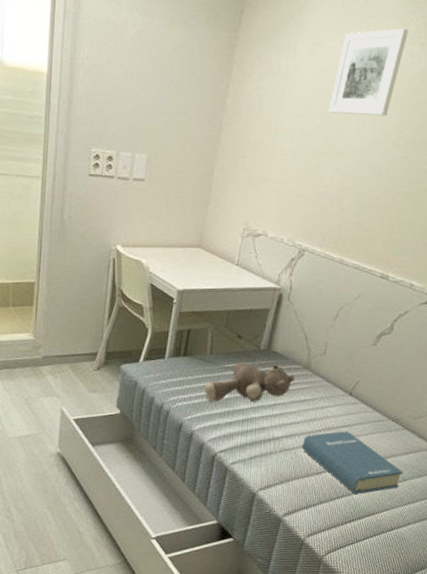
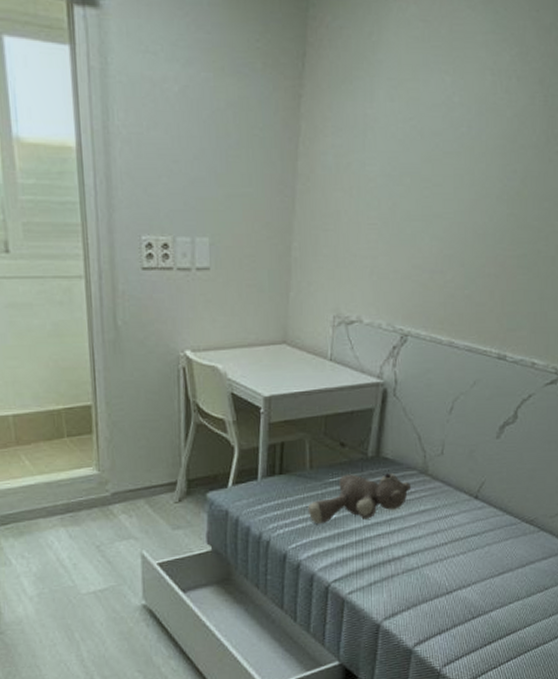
hardback book: present [301,431,403,494] -> none [427,540,544,611]
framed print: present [328,28,408,117] -> none [418,60,501,169]

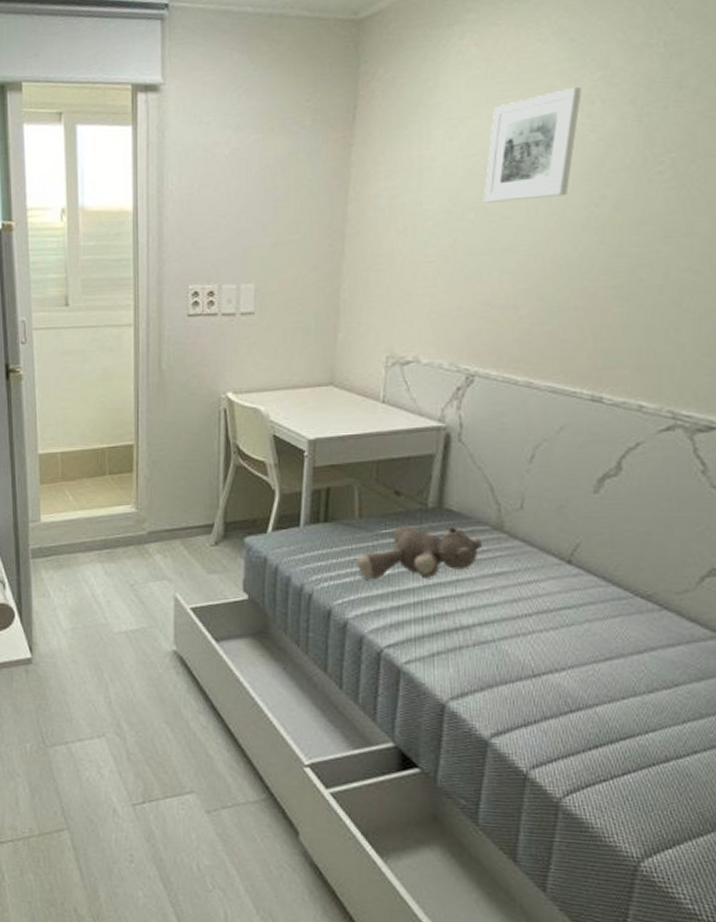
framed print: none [418,60,501,169] -> present [483,86,582,203]

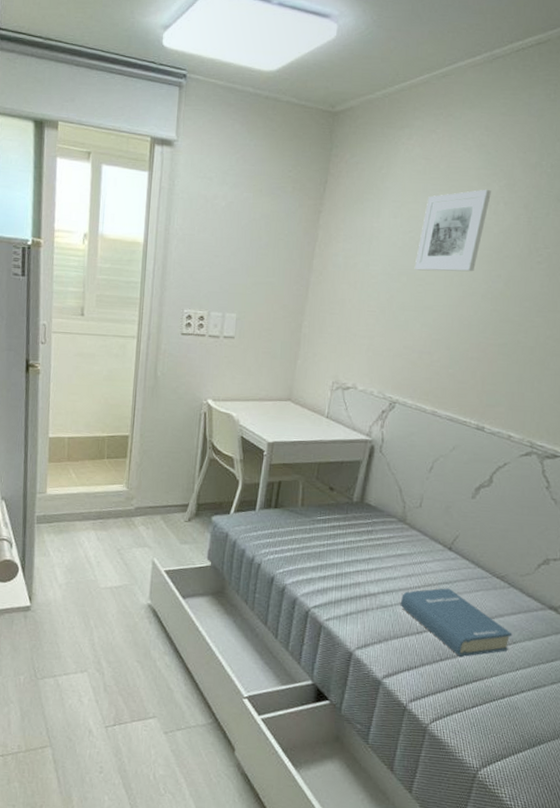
stuffed bear: present [356,526,482,580] -> none [296,514,390,556]
hardback book: none [505,614,672,706] -> present [400,588,512,657]

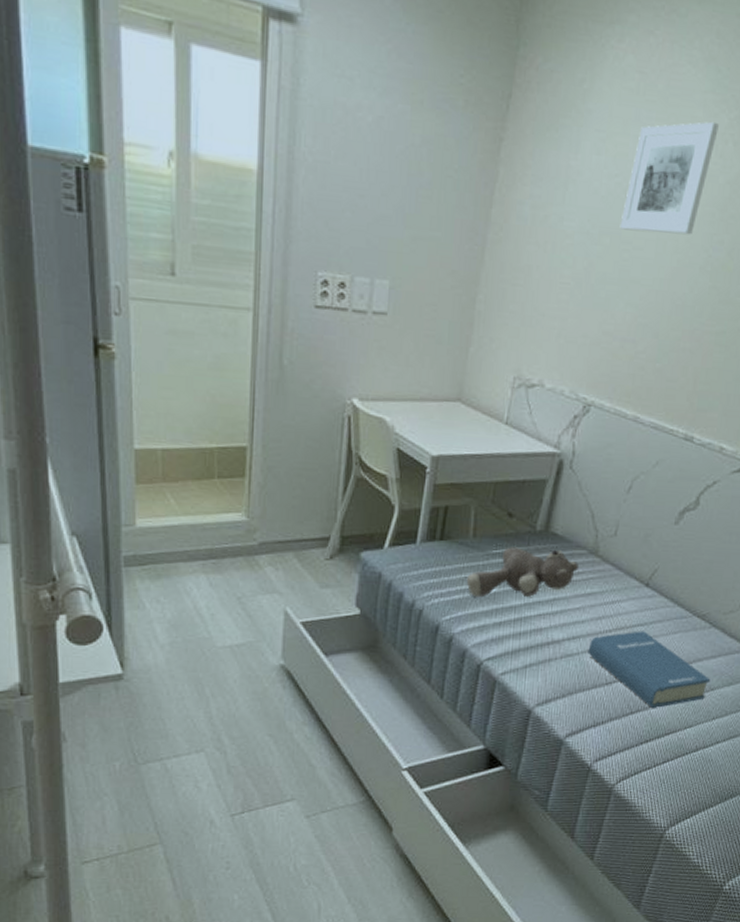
stuffed bear: none [296,514,390,556] -> present [466,547,578,598]

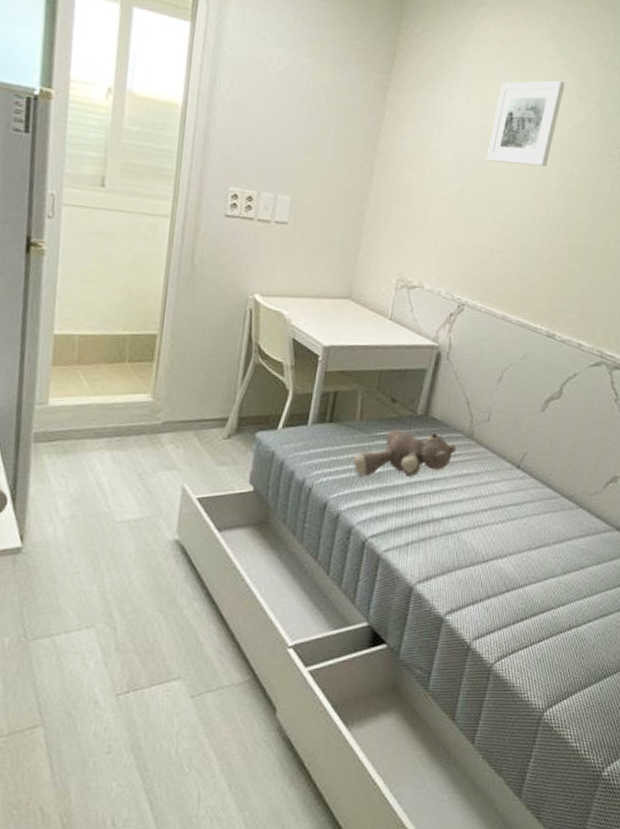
hardback book: present [587,631,711,708] -> none [465,510,580,586]

